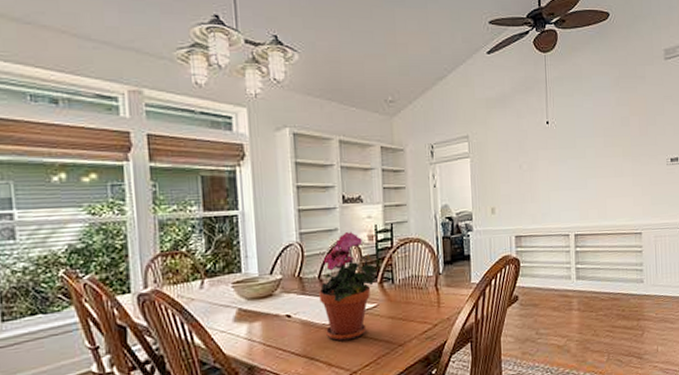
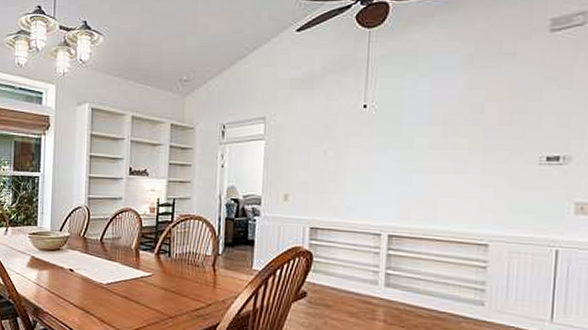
potted plant: present [319,232,377,341] -> none [99,202,155,303]

